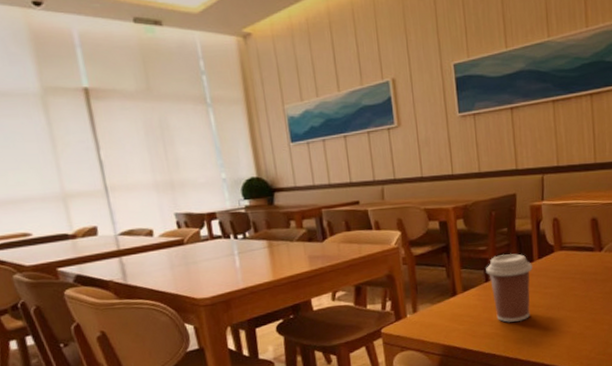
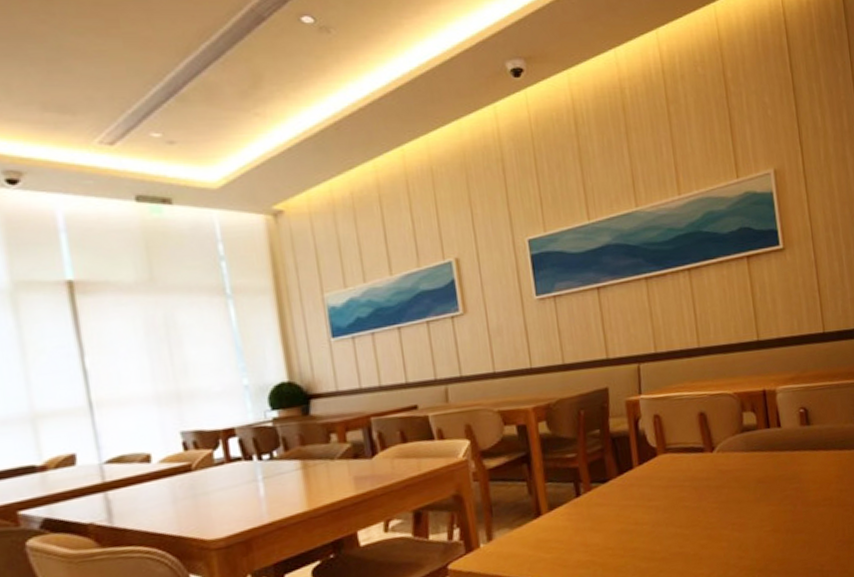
coffee cup: present [486,253,532,323] -> none [576,460,633,546]

